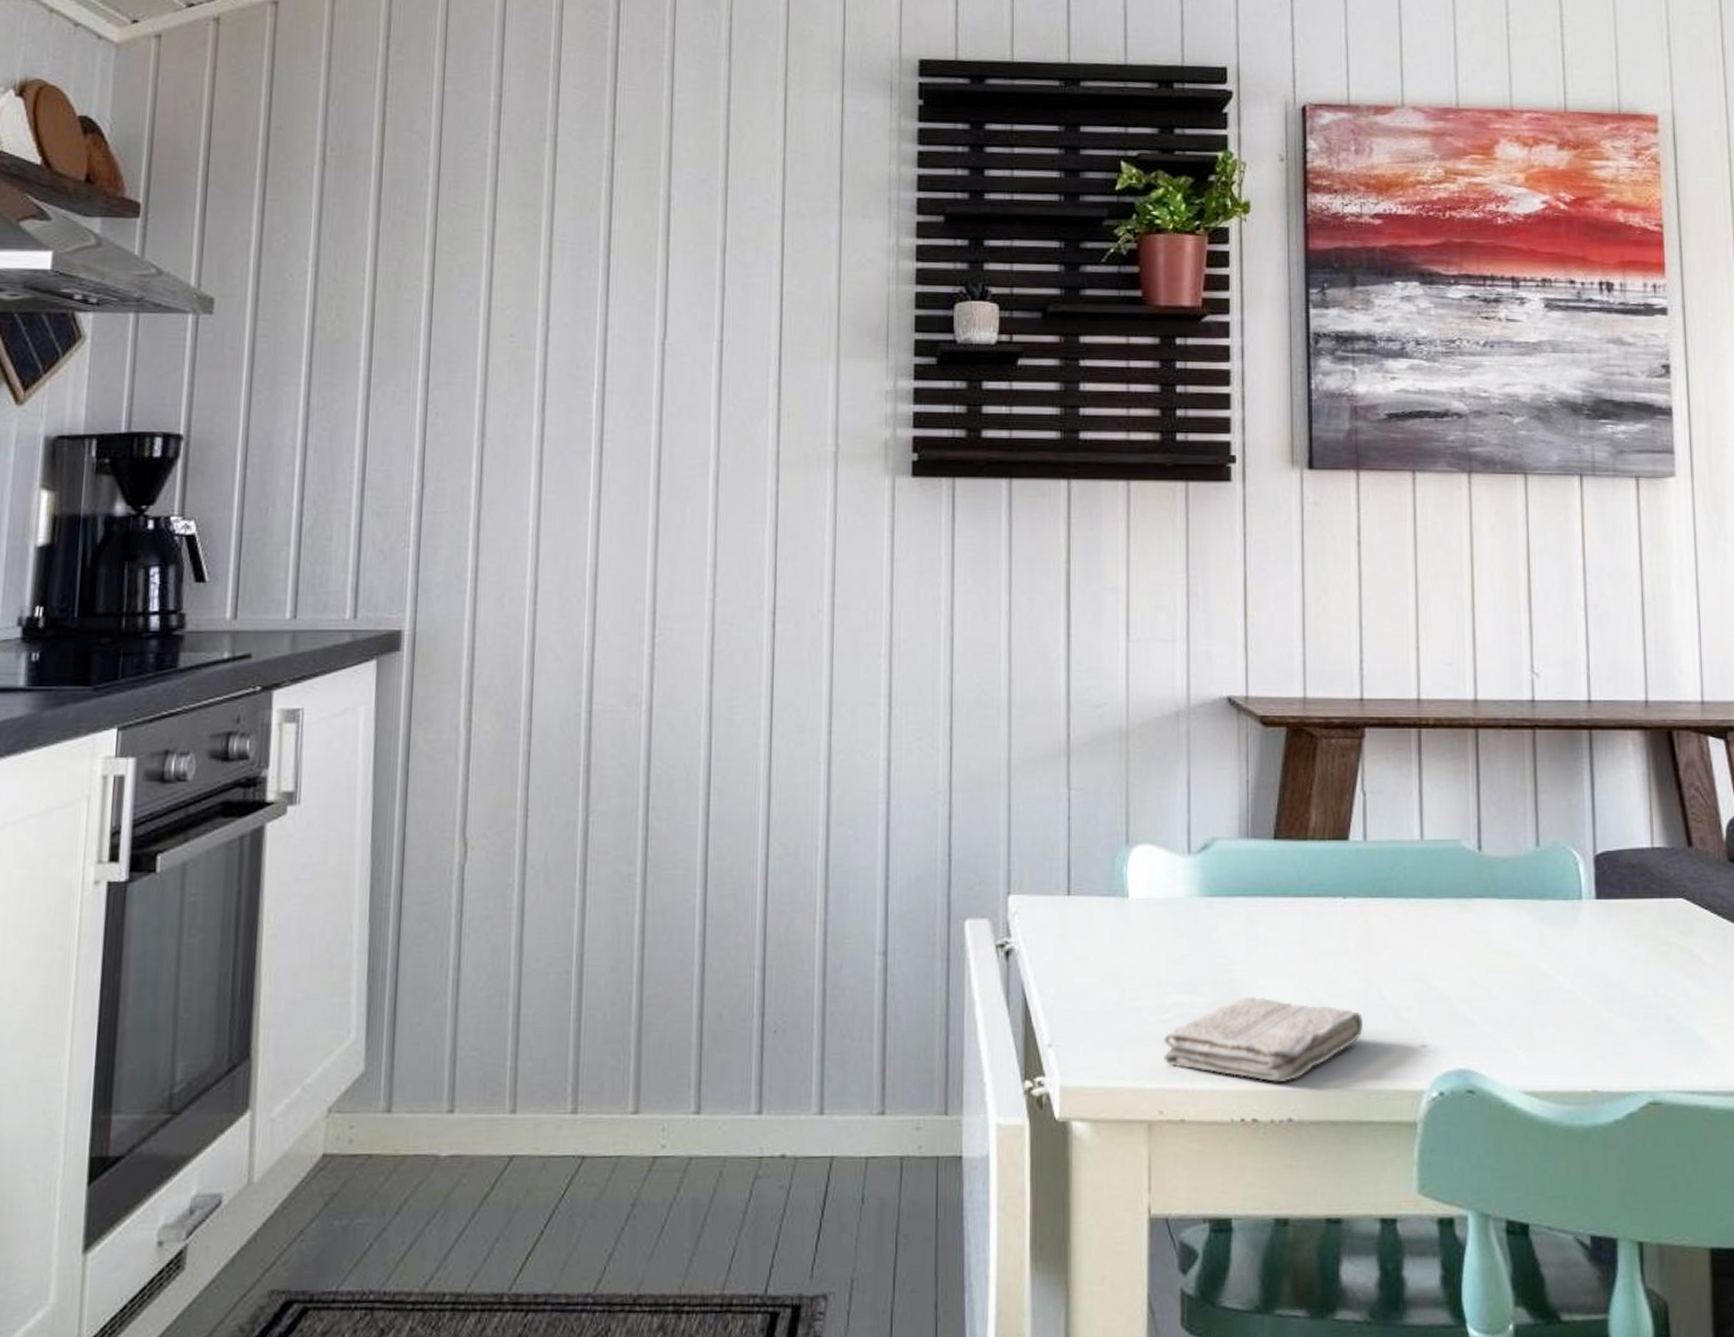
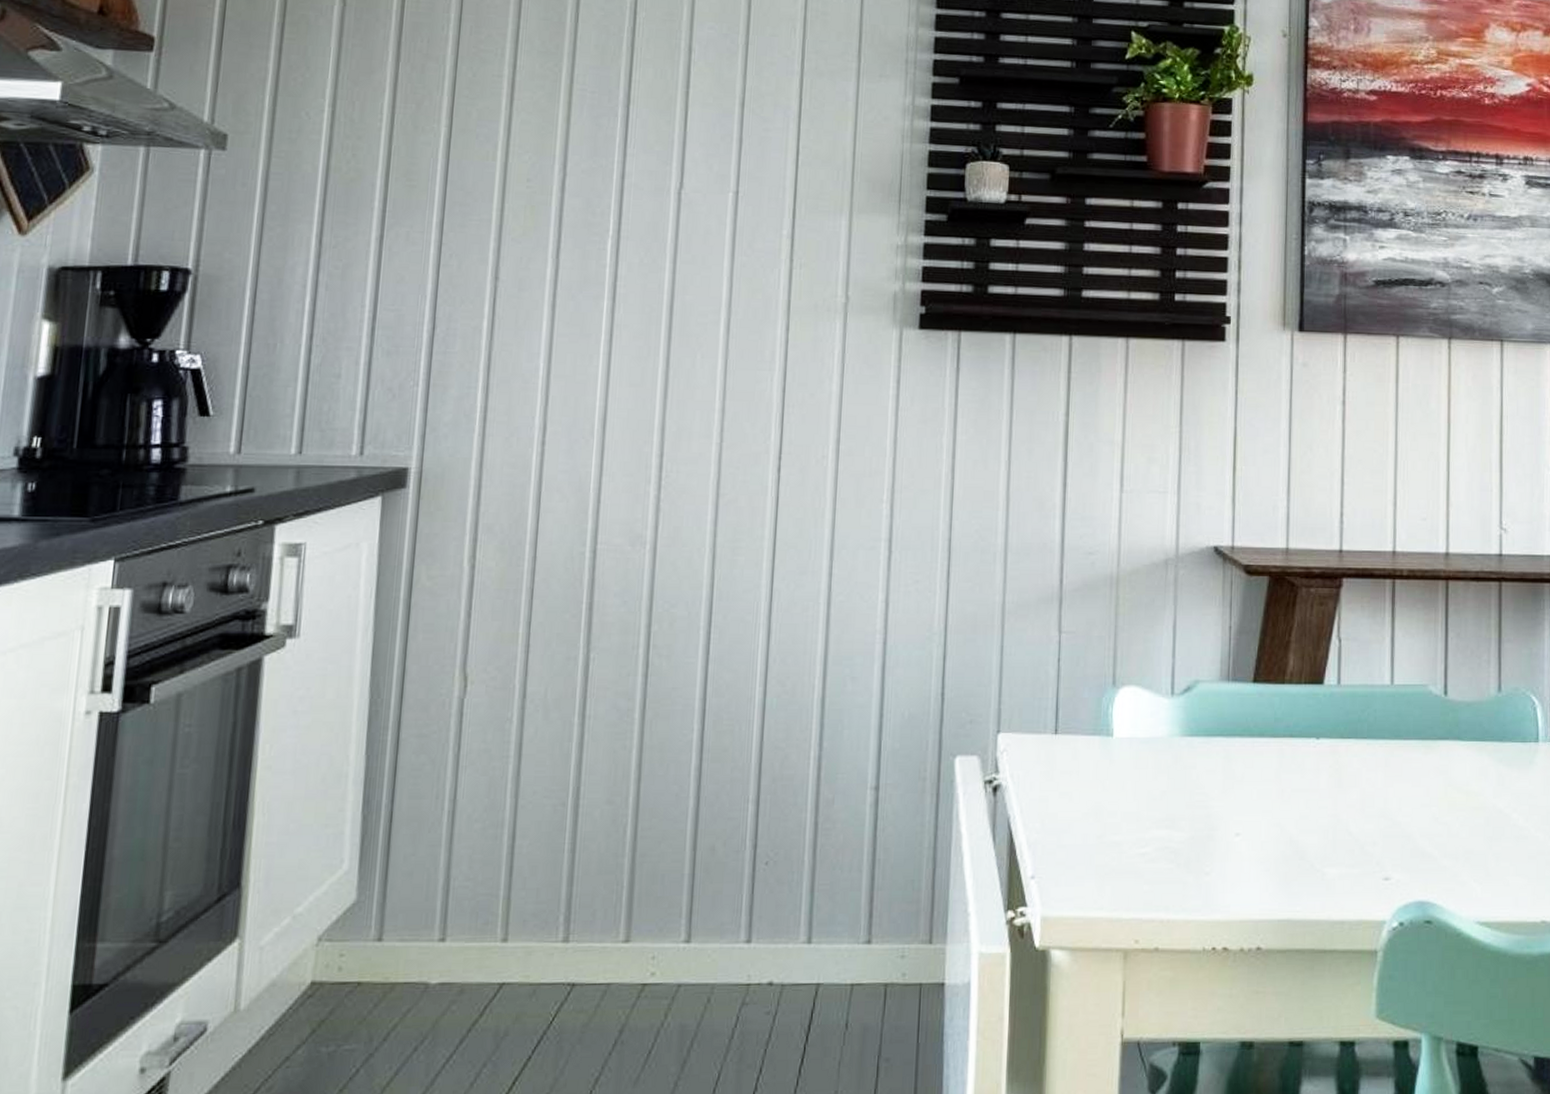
washcloth: present [1162,996,1364,1082] -> none [1140,831,1331,913]

